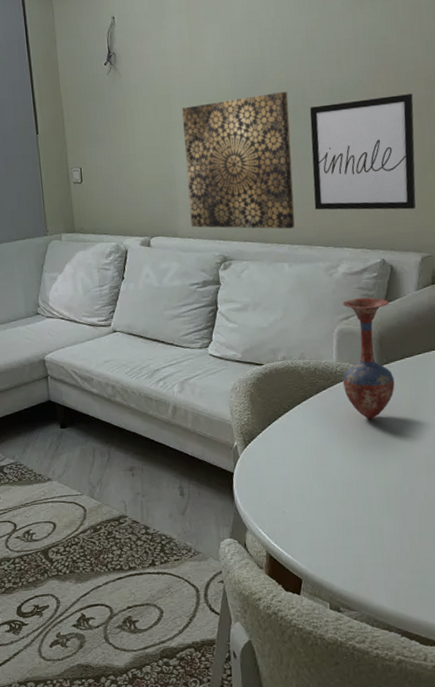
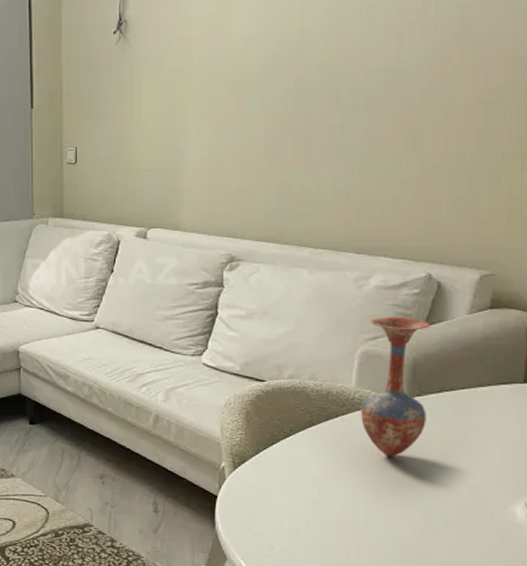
wall art: present [182,92,295,229] -> none [196,70,329,230]
wall art: present [310,94,416,210] -> none [348,77,493,217]

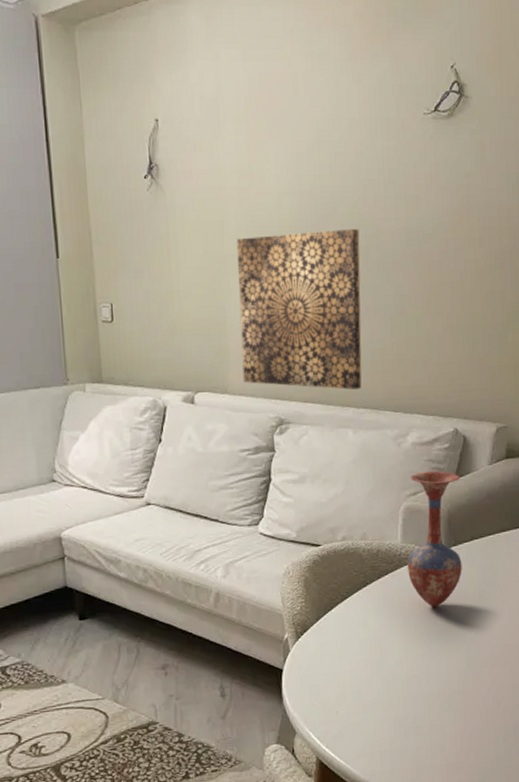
wall art: none [196,70,329,230] -> present [237,229,362,390]

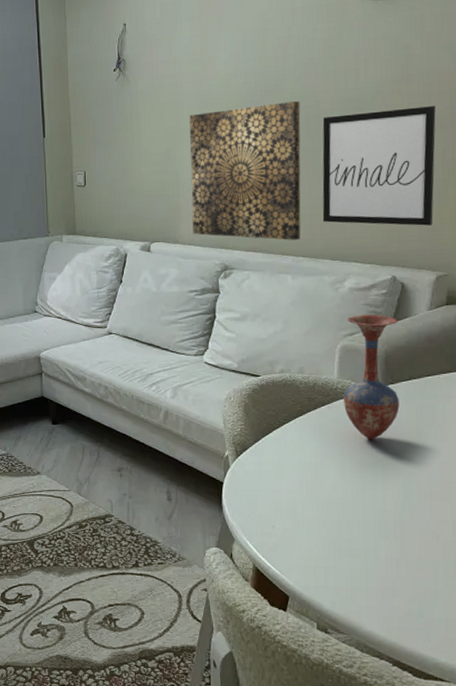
wall art: none [383,243,496,374] -> present [322,106,436,226]

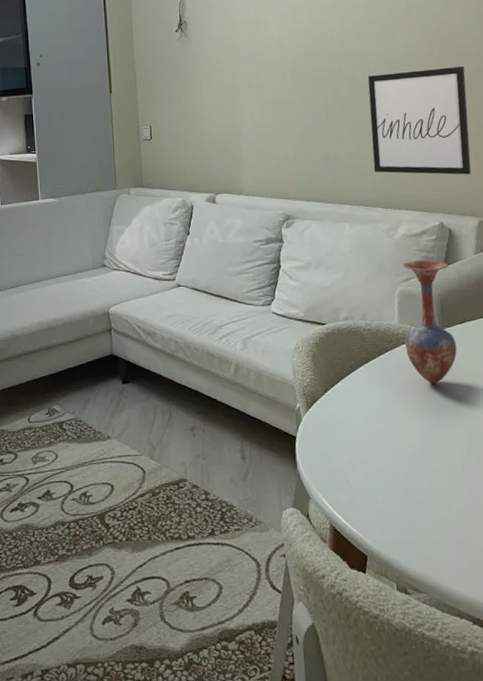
wall art: present [189,101,301,240] -> none [247,61,355,190]

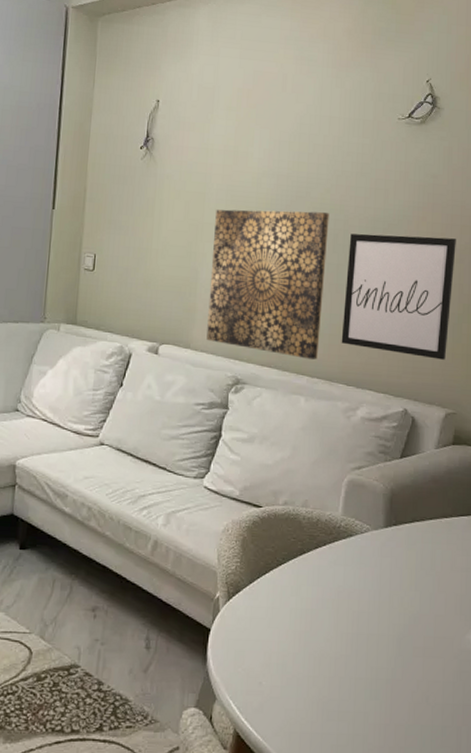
wall art: none [247,61,355,190] -> present [206,209,329,360]
vase: present [402,259,457,385] -> none [346,447,405,587]

